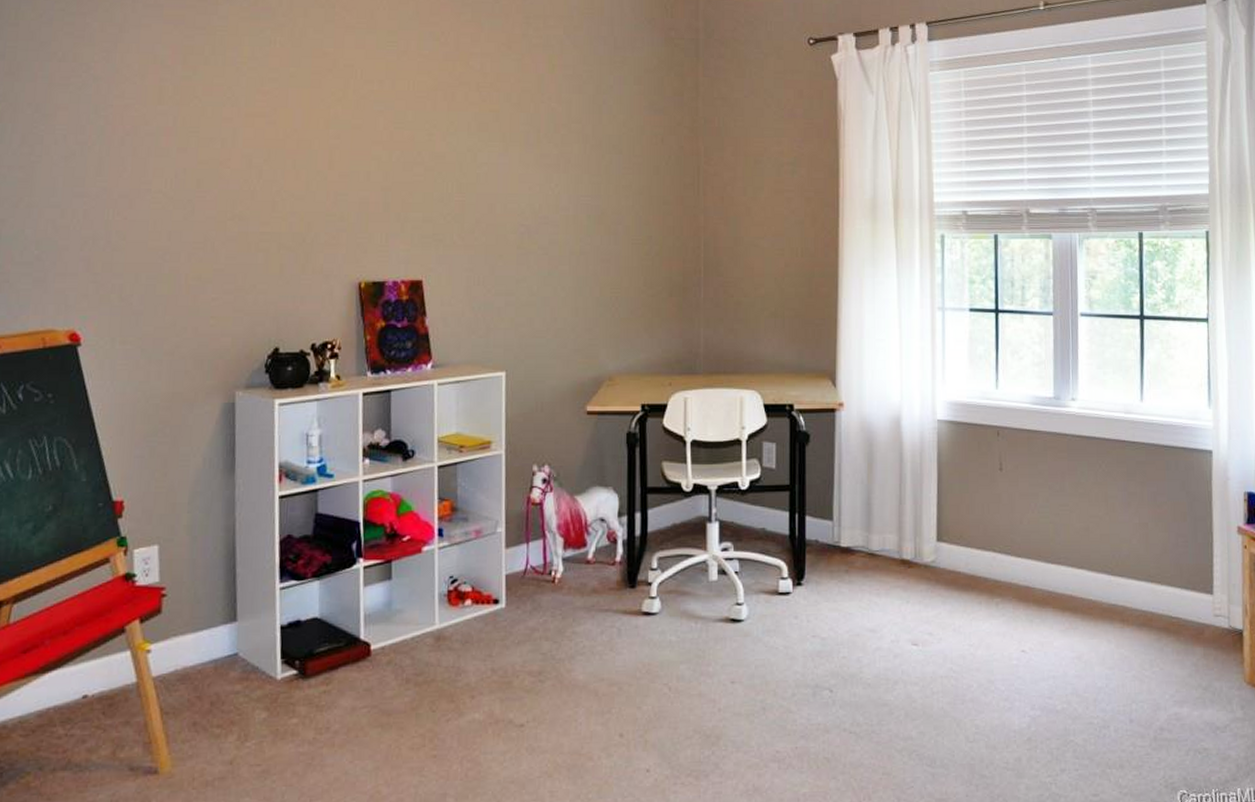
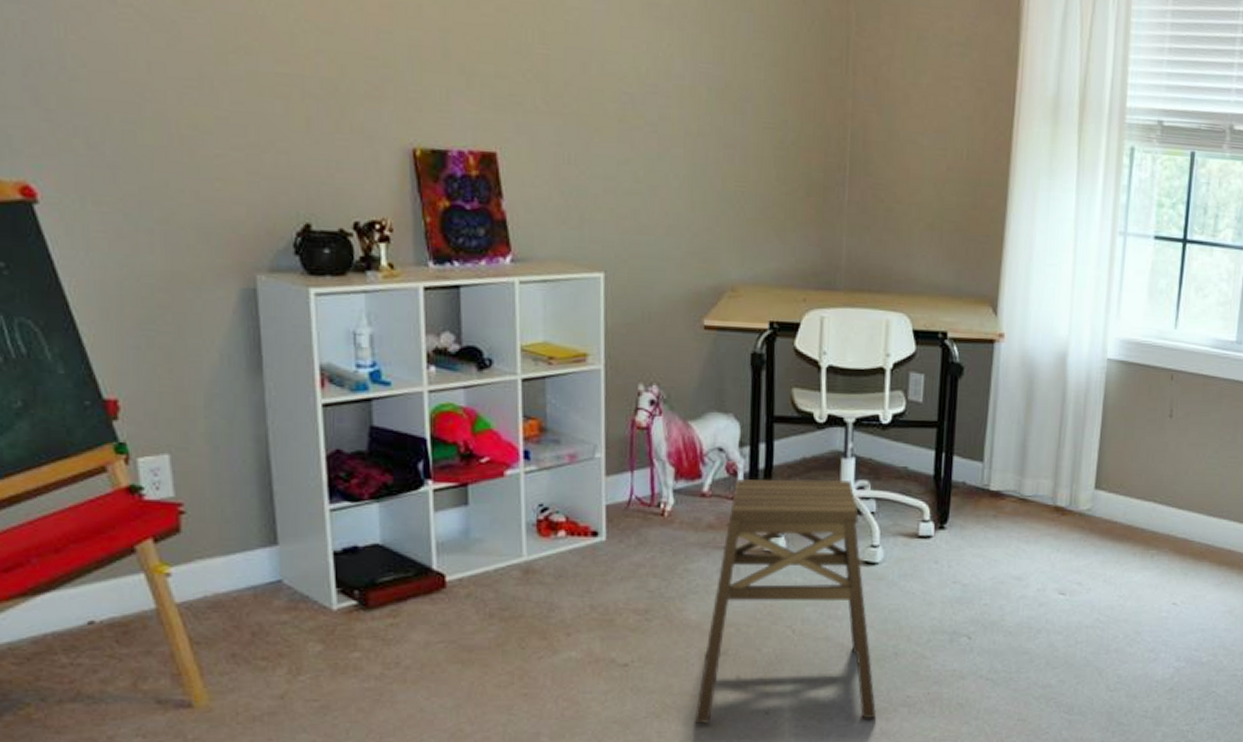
stool: none [582,542,749,782] -> present [694,479,877,723]

